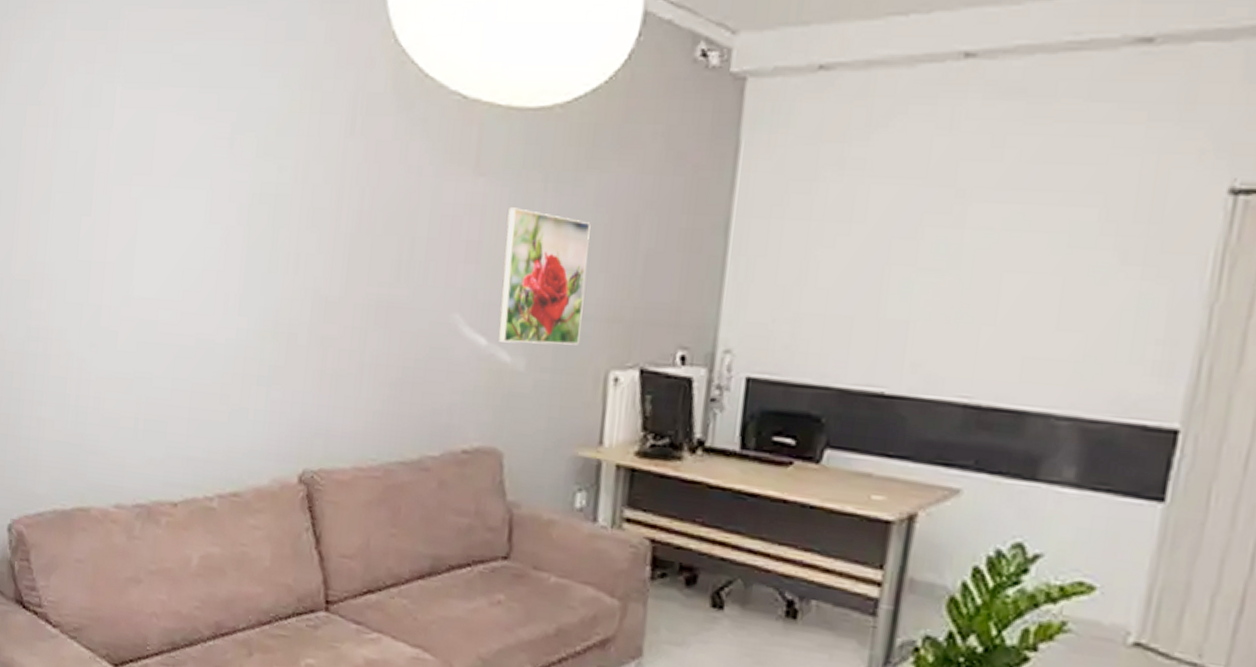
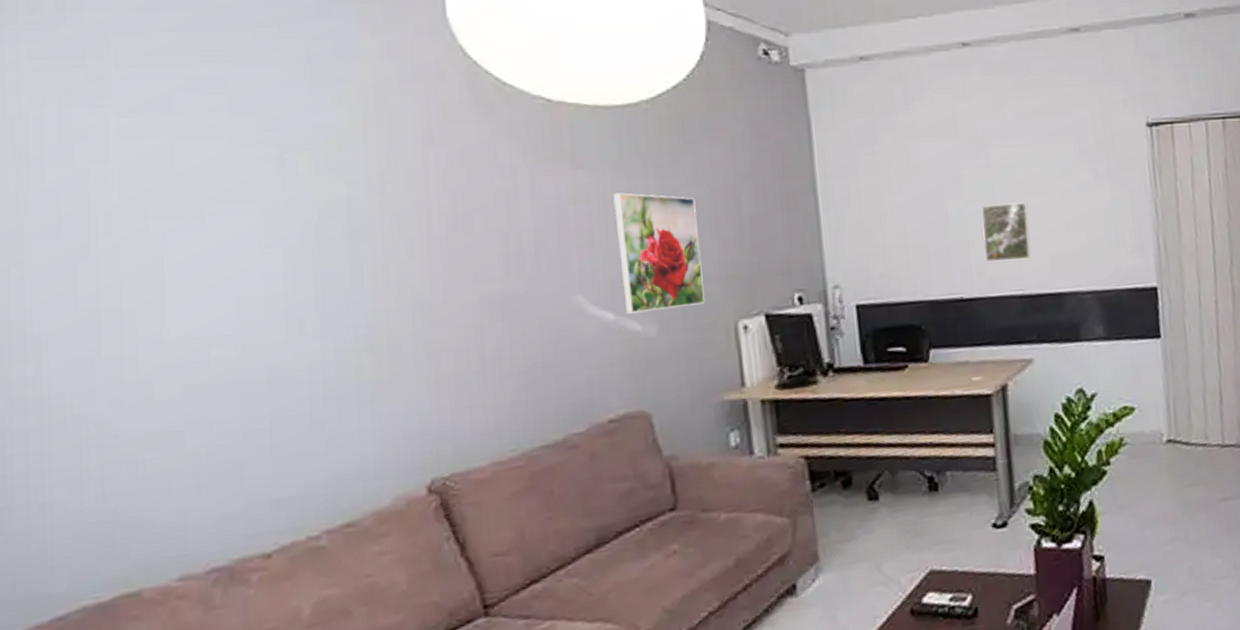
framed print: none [927,279,1006,359] -> present [982,202,1031,262]

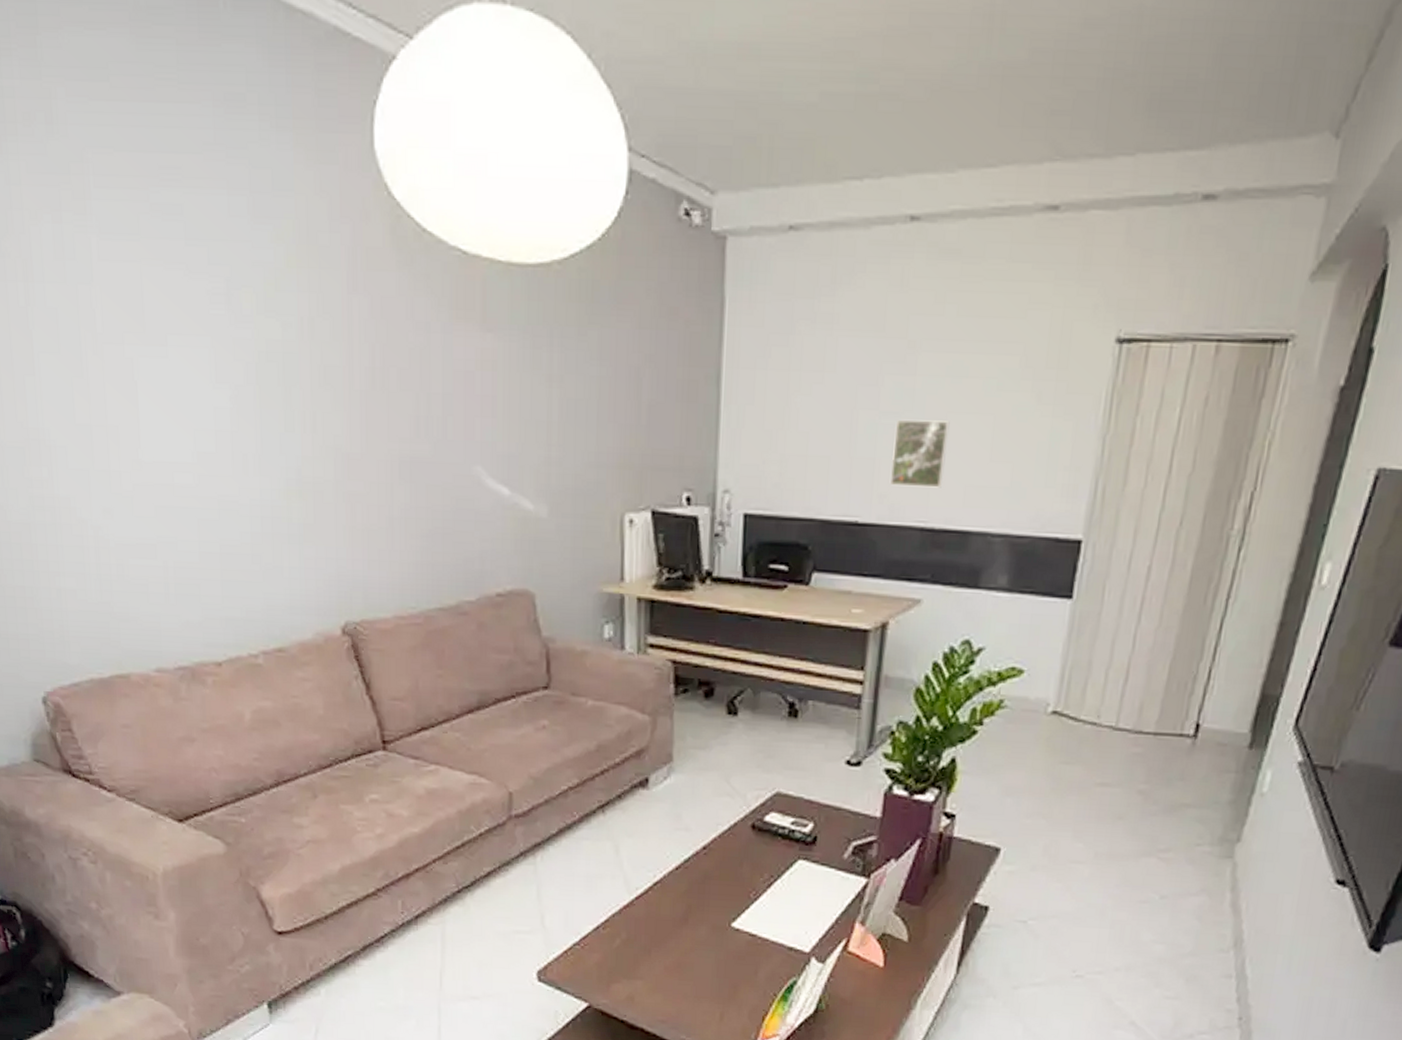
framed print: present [613,193,705,314] -> none [518,362,596,492]

